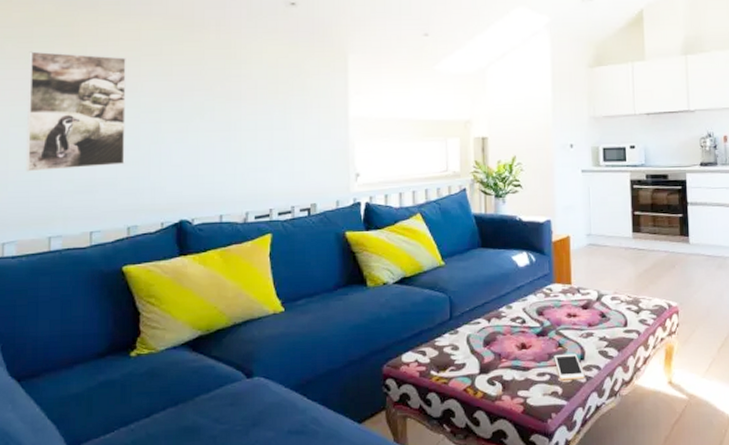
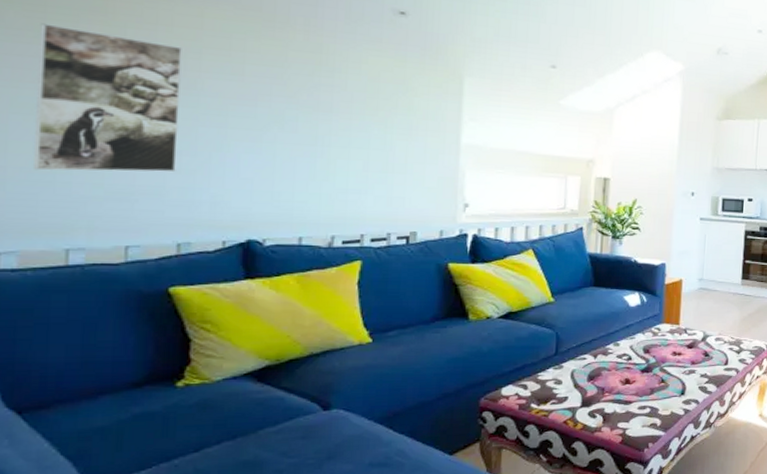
cell phone: present [554,353,585,381] -> none [656,389,684,413]

